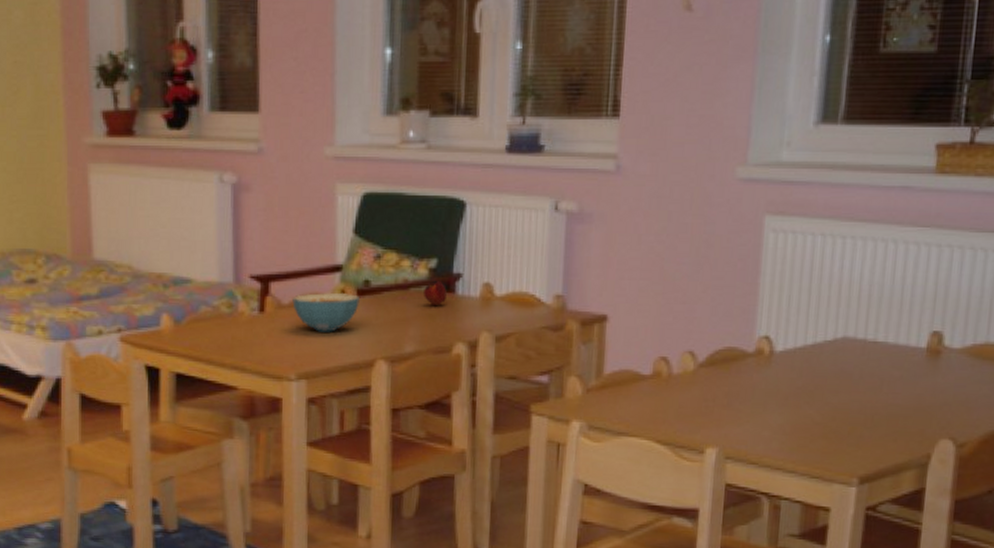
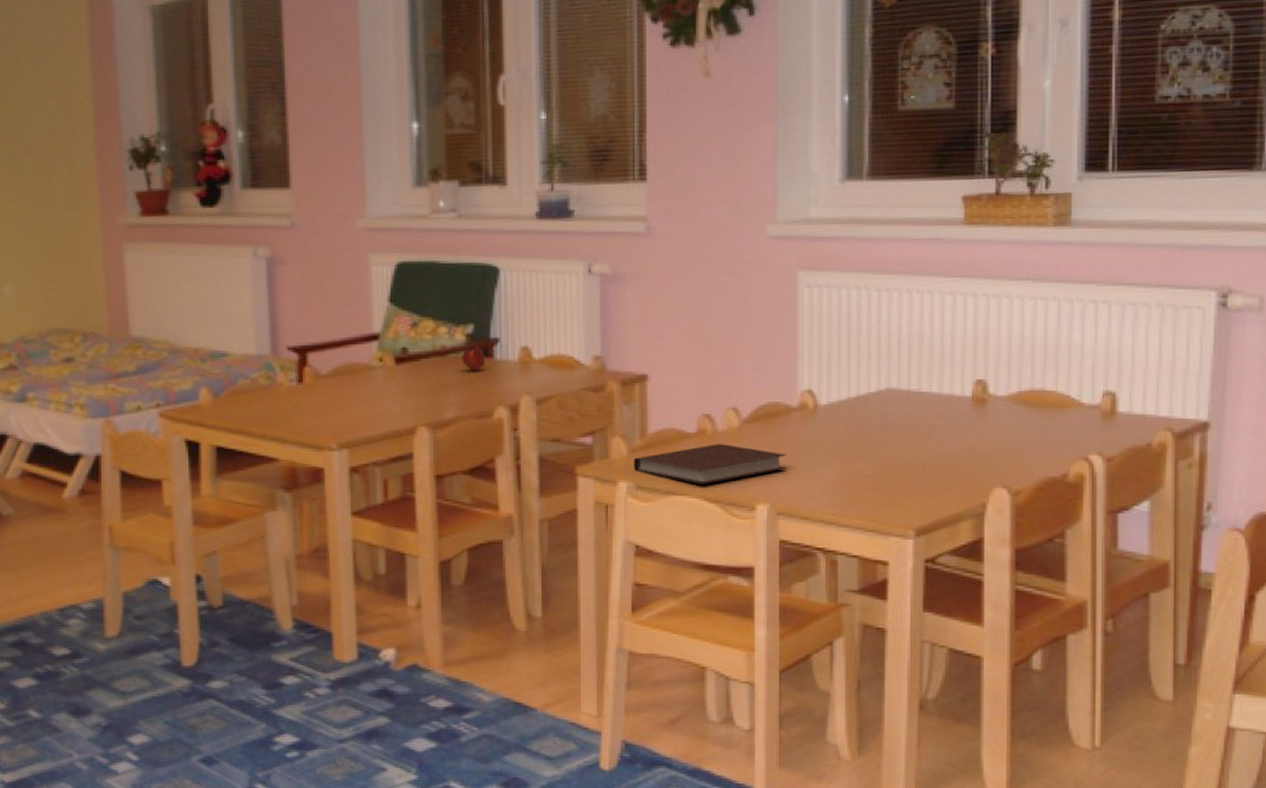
cereal bowl: present [292,292,360,332] -> none [331,361,398,401]
notebook: none [587,387,739,427] -> present [633,444,787,484]

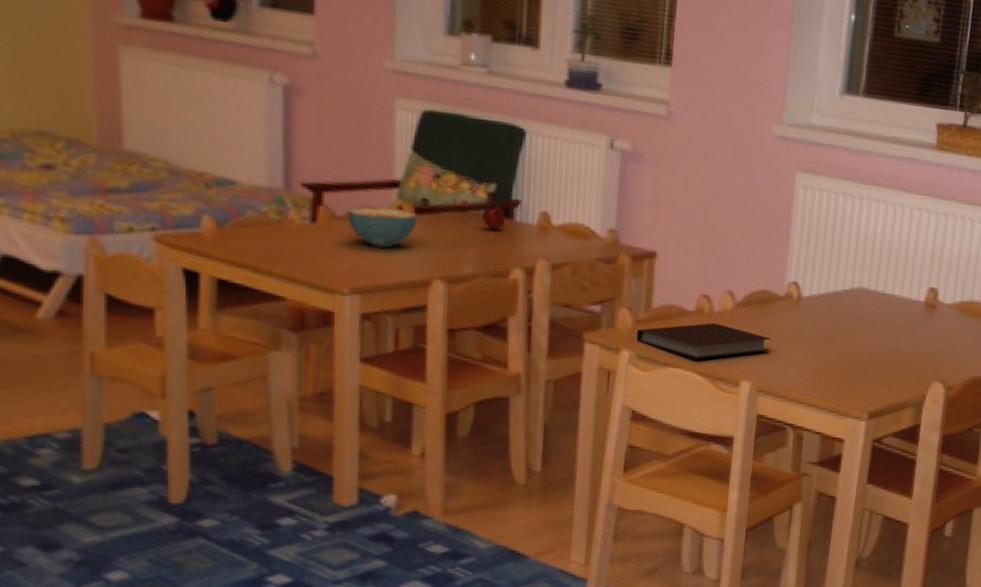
cereal bowl: none [331,361,398,401] -> present [347,206,417,248]

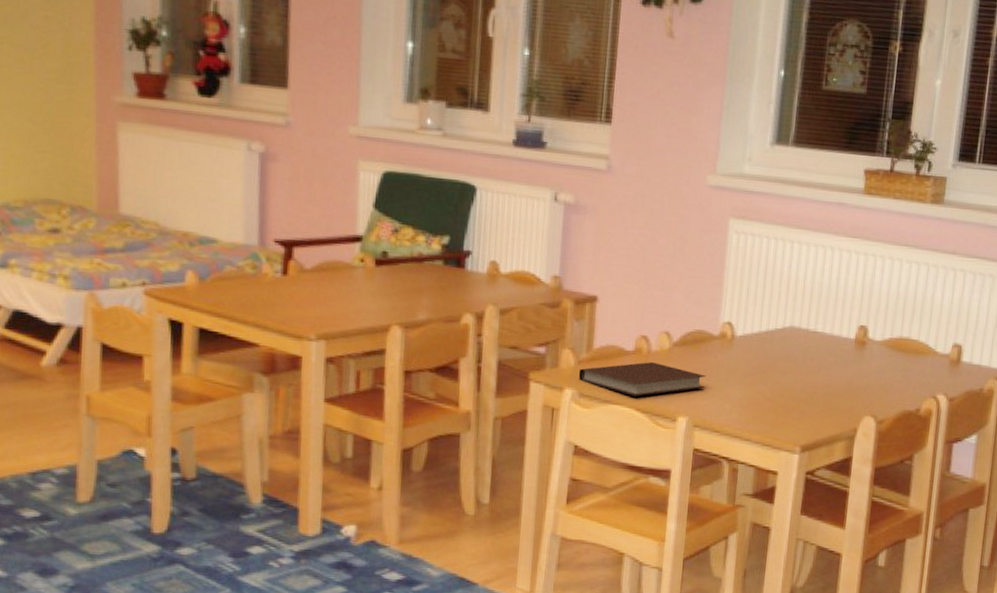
cereal bowl: present [347,206,417,248] -> none [314,260,378,298]
apple: present [482,204,505,230] -> none [436,255,457,279]

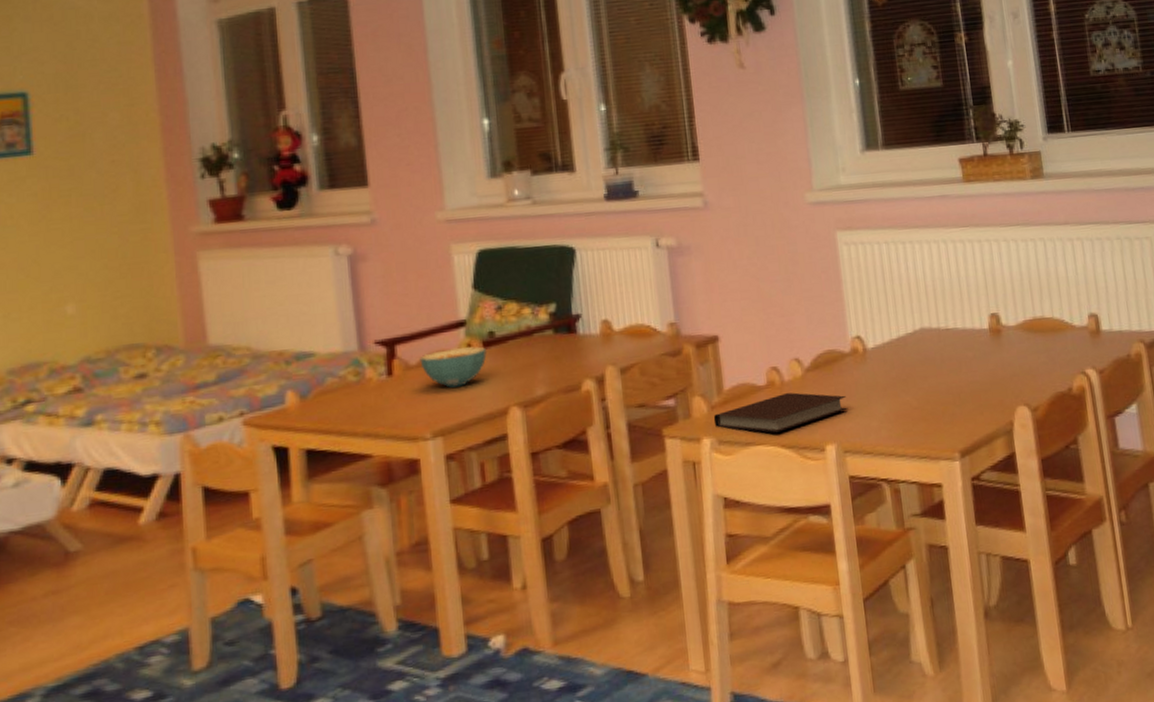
cereal bowl: none [314,260,378,298] -> present [420,346,487,388]

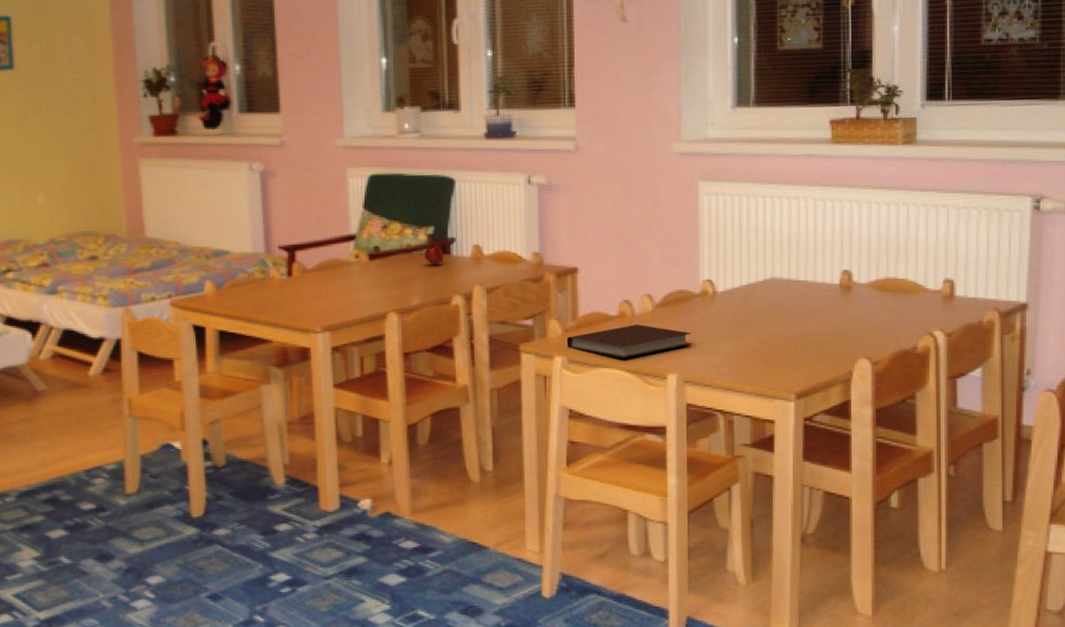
cereal bowl: present [420,346,487,388] -> none [315,257,371,291]
apple: none [547,323,569,347] -> present [425,244,443,265]

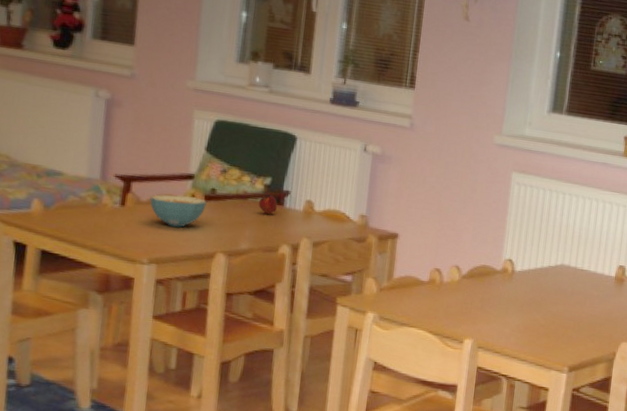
cereal bowl: none [315,257,371,291] -> present [149,194,207,228]
notebook: present [566,325,692,358] -> none [379,291,489,321]

